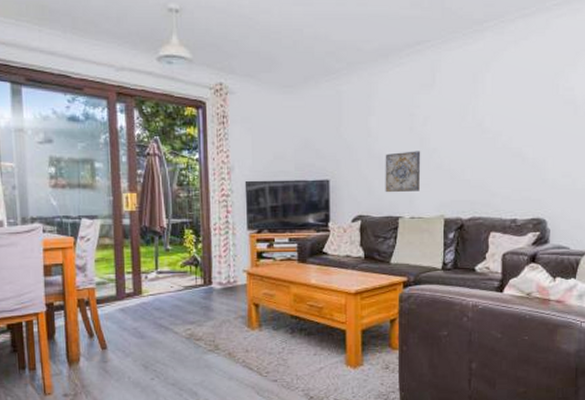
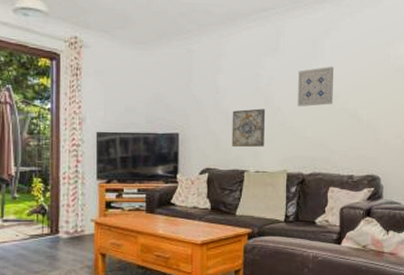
wall art: none [455,101,495,148] -> present [297,66,333,107]

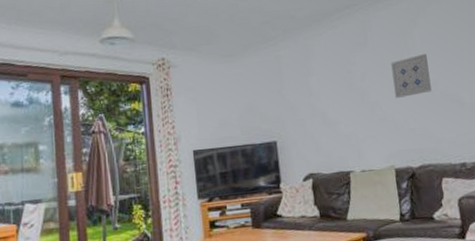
wall art: present [231,108,266,148] -> none [328,105,367,149]

